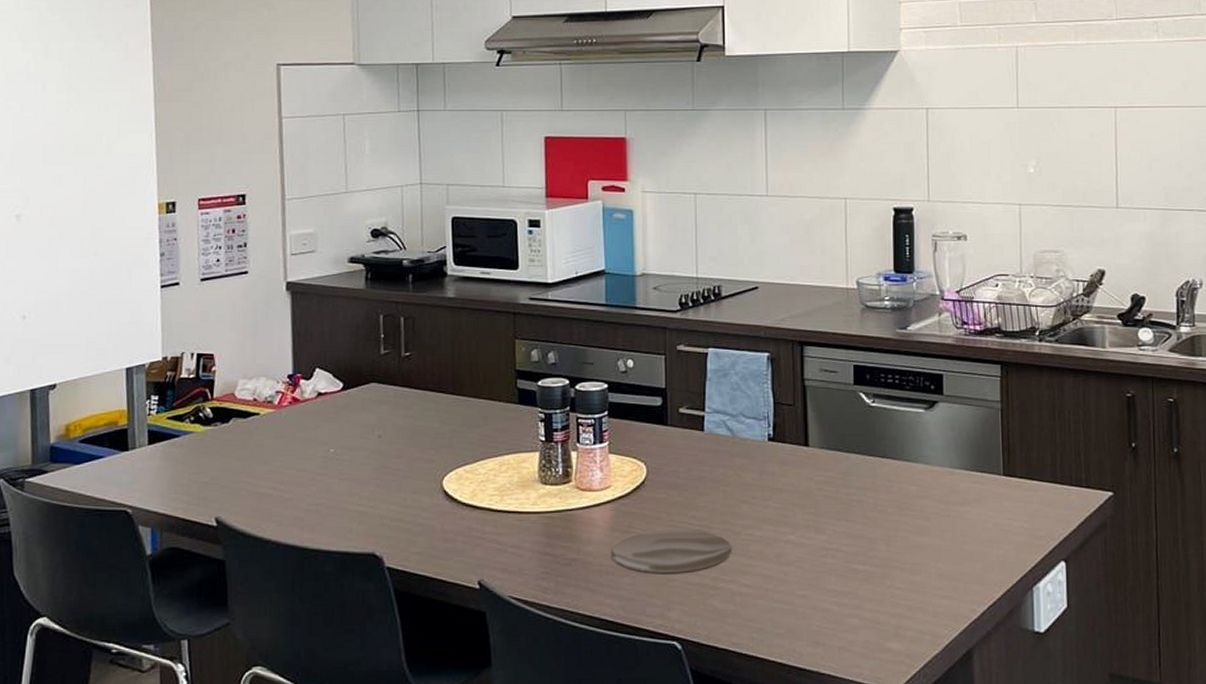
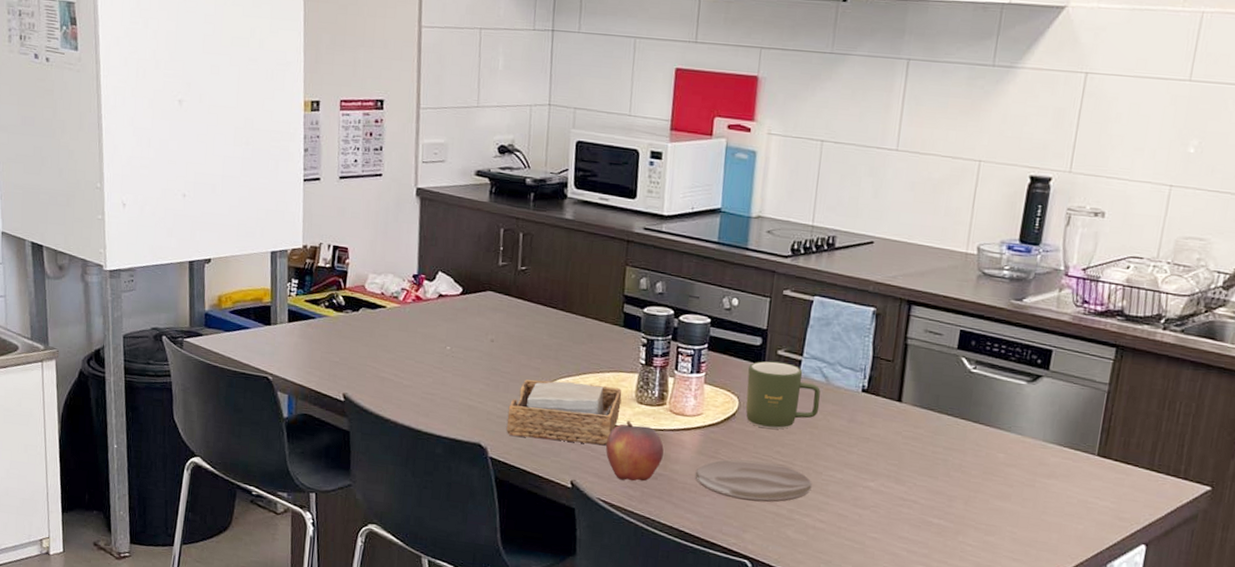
napkin holder: none [402,471,524,539] -> present [506,379,622,446]
fruit: none [512,504,574,572] -> present [605,420,664,482]
mug: none [652,420,729,493] -> present [745,361,821,430]

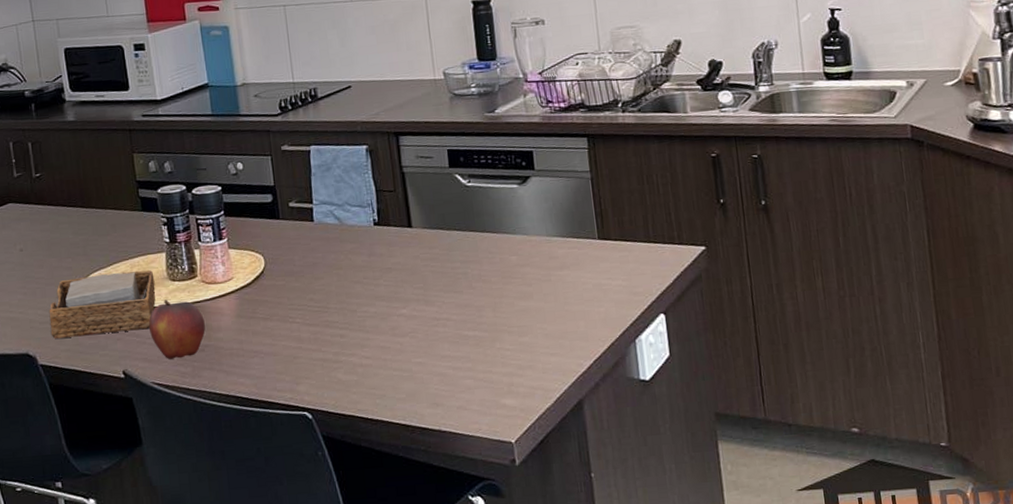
plate: present [695,459,812,503] -> none [238,311,350,354]
mug: present [745,361,821,430] -> none [266,213,340,280]

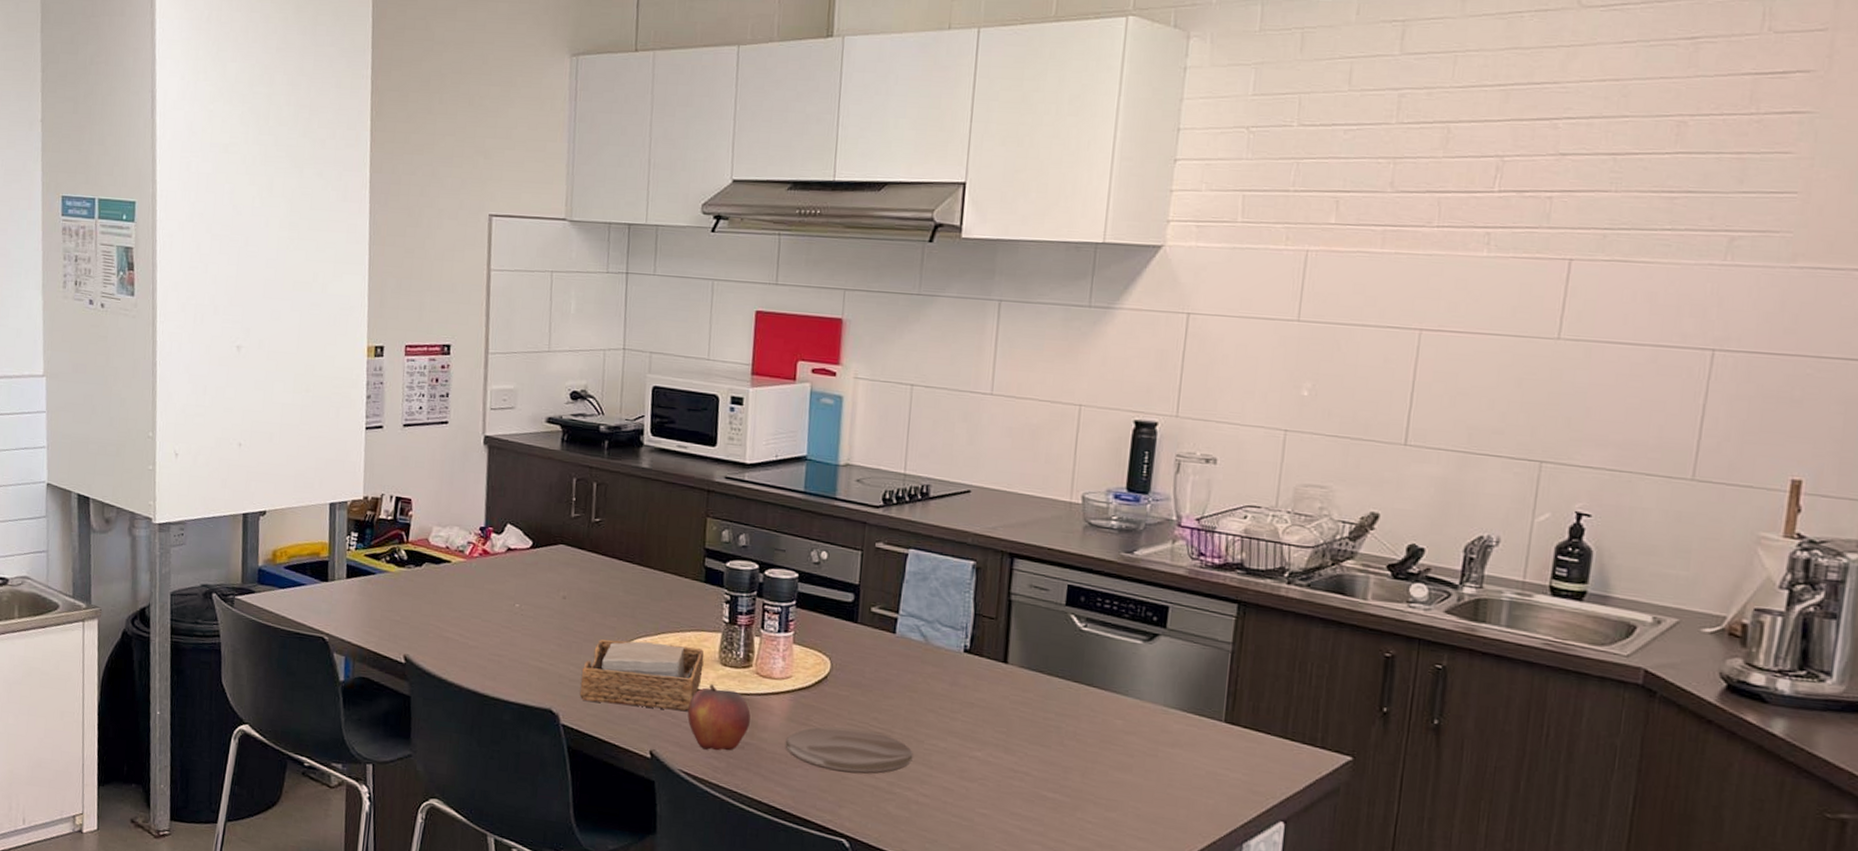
plate: none [238,311,350,354] -> present [785,726,913,775]

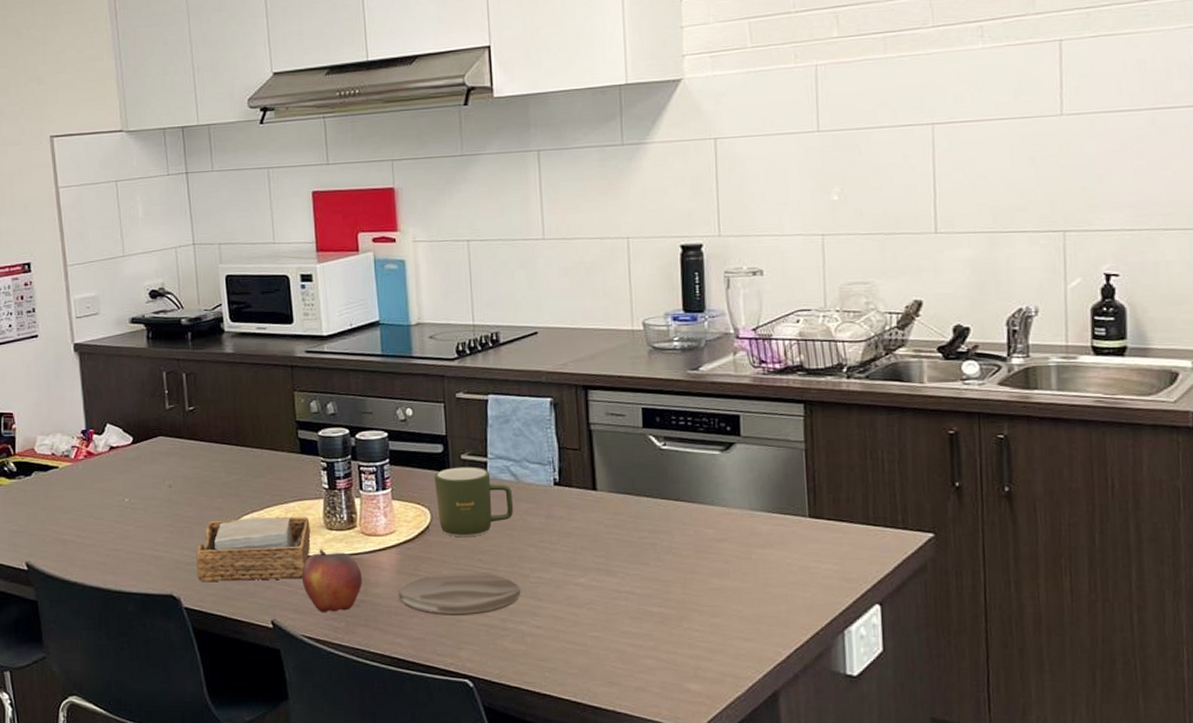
mug: none [838,618,919,694] -> present [435,466,514,538]

